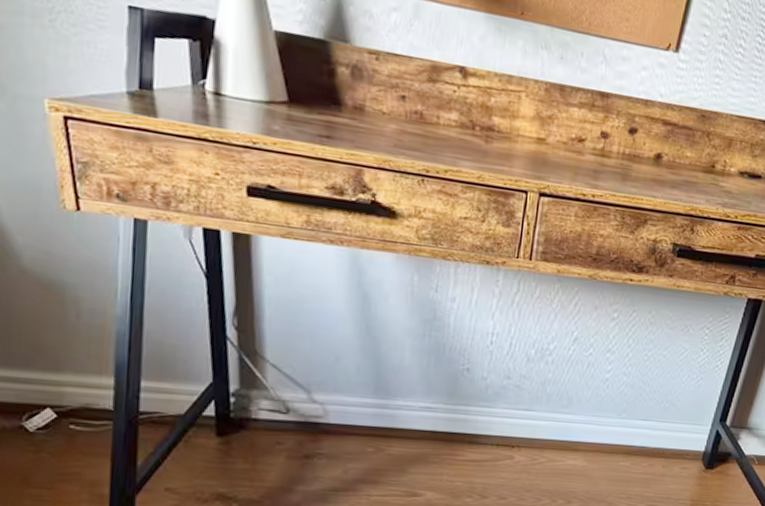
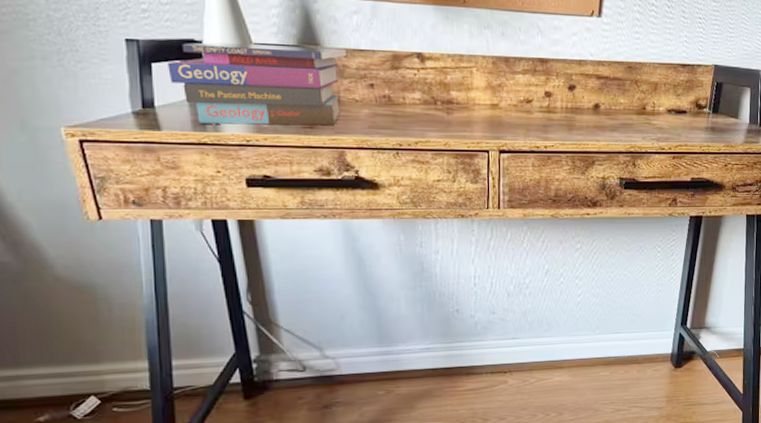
books: none [173,20,379,138] -> present [168,42,347,125]

